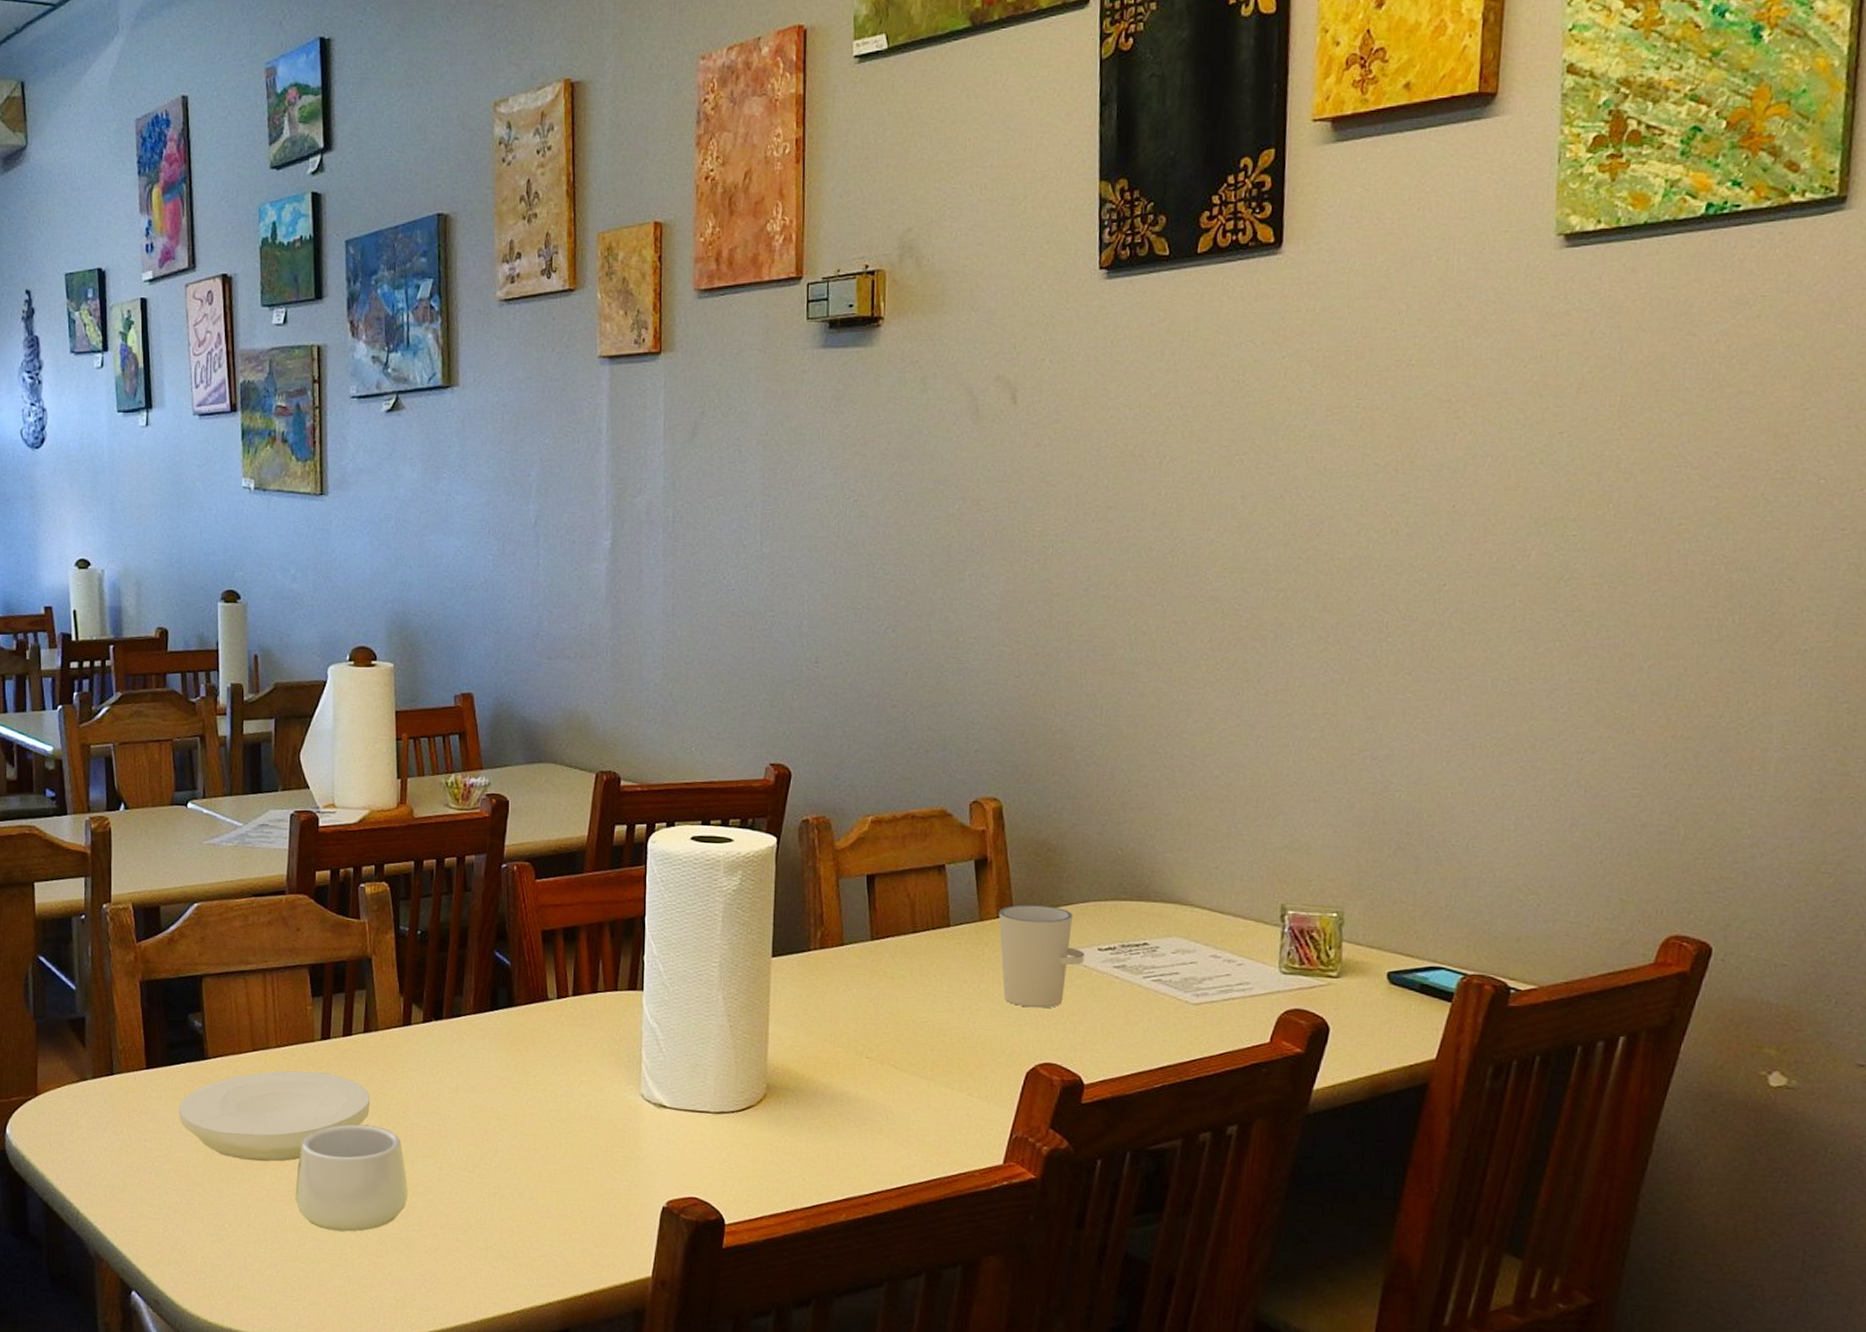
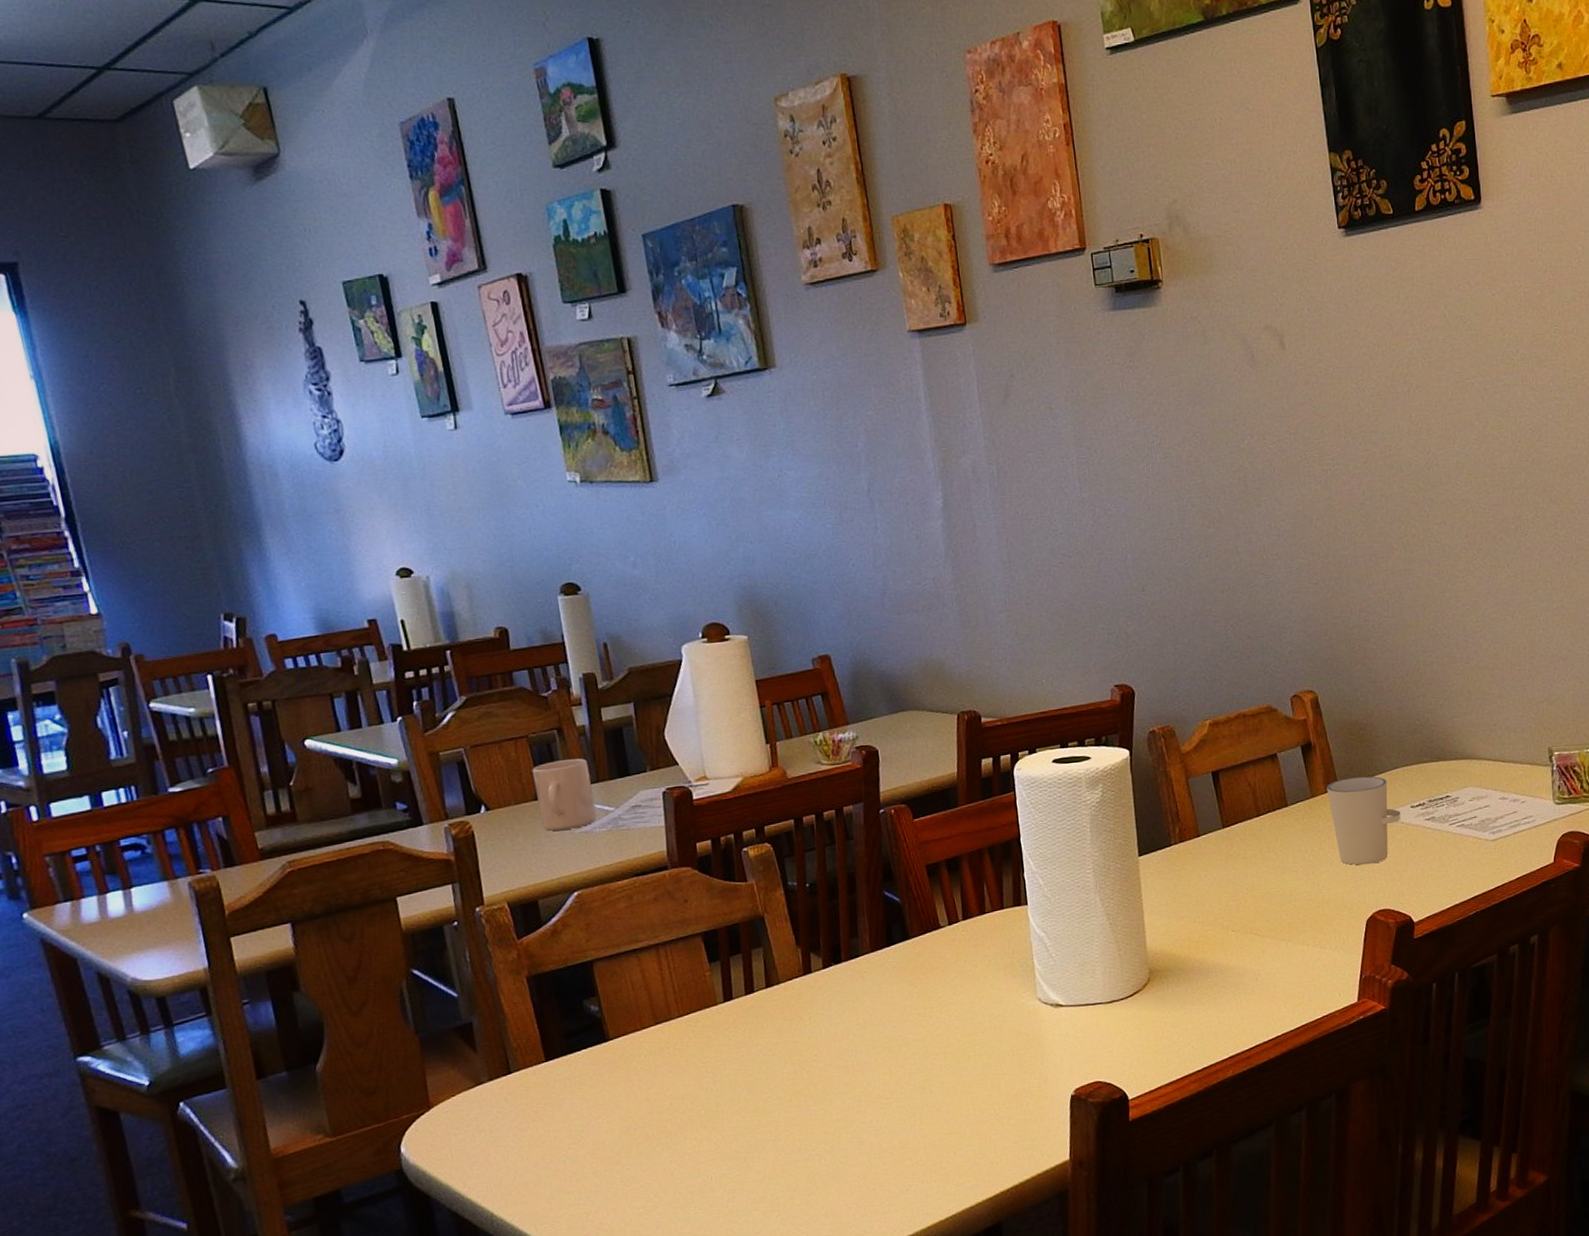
cup: none [171,768,226,839] -> present [532,758,597,831]
dish: present [179,1070,370,1162] -> none [585,1032,782,1131]
mug: present [295,1124,409,1232] -> none [716,1073,831,1180]

